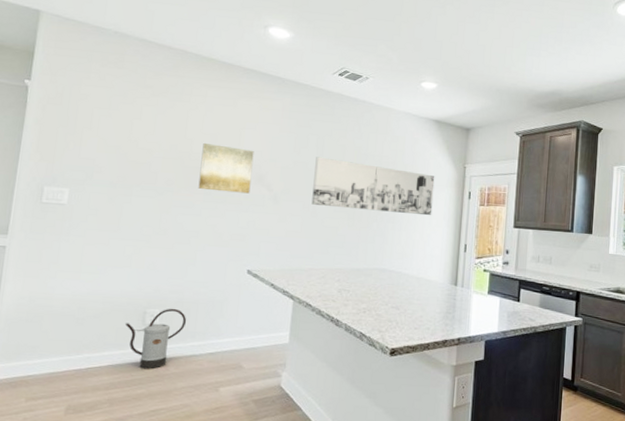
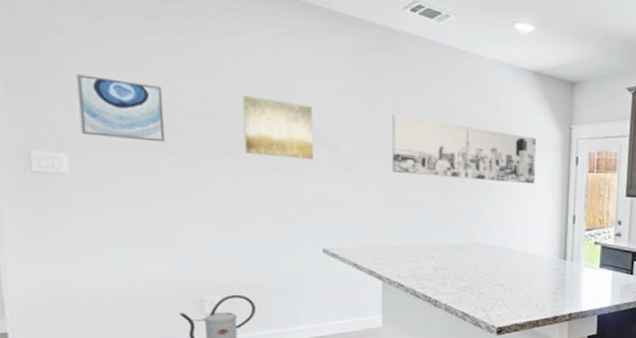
wall art: none [82,129,146,180] -> present [76,74,166,143]

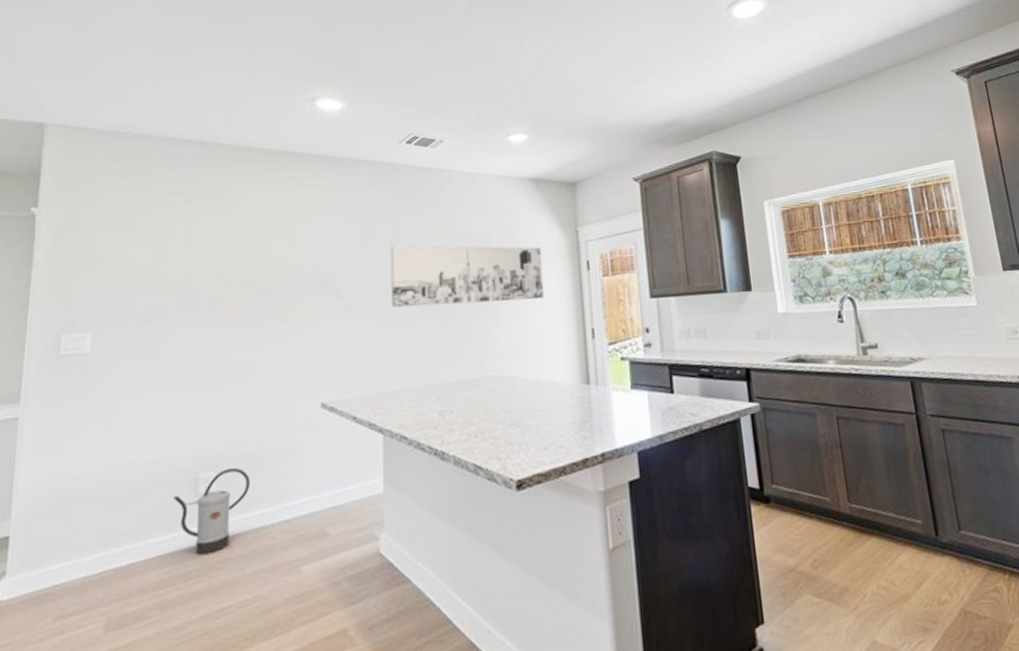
wall art: present [76,74,166,143] -> none [106,254,180,313]
wall art: present [243,96,314,160] -> none [249,250,314,309]

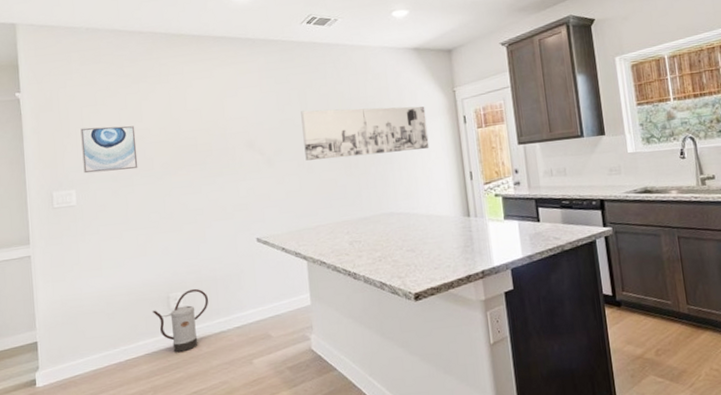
wall art: none [106,254,180,313] -> present [80,125,138,174]

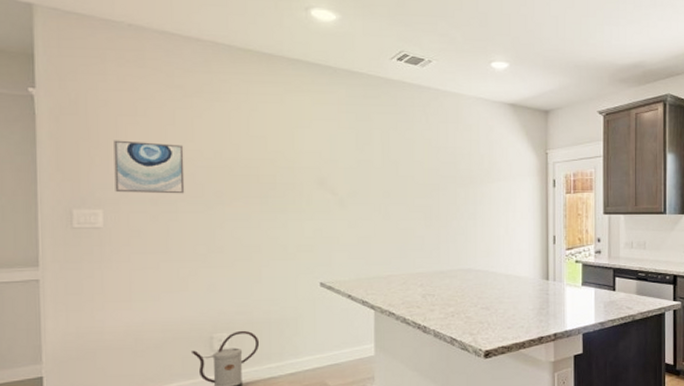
wall art: present [301,106,430,161] -> none [382,153,516,209]

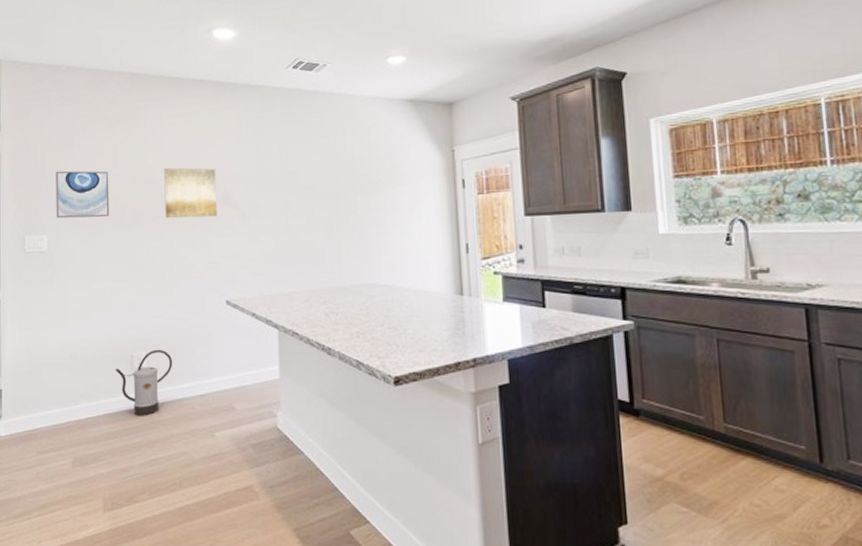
wall art: none [251,147,312,200] -> present [164,167,217,219]

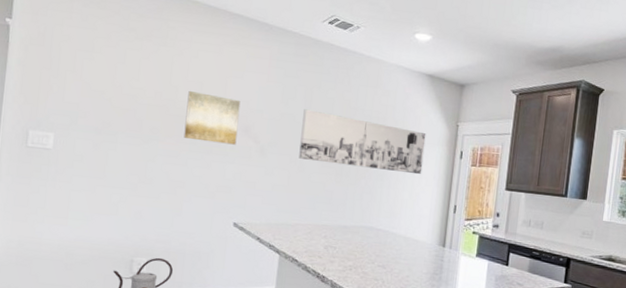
wall art: present [55,170,110,219] -> none [66,72,130,127]
wall art: none [281,164,421,219] -> present [299,109,426,175]

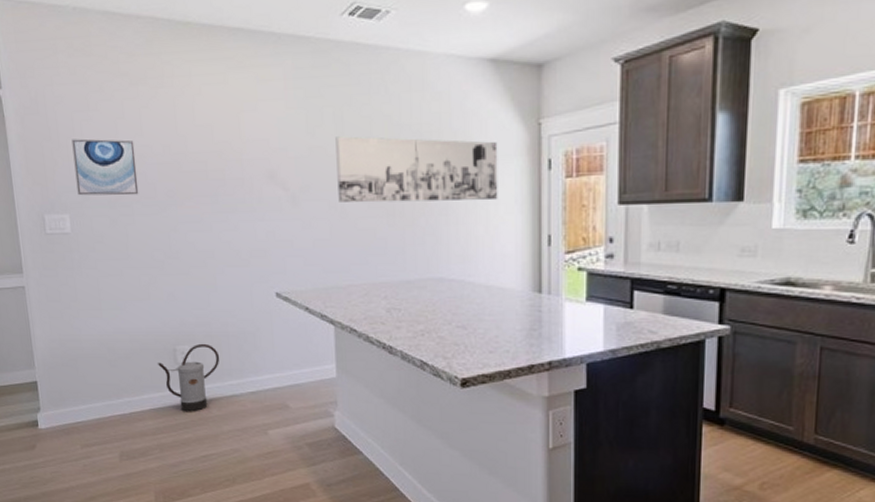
wall art: none [66,72,130,127] -> present [71,138,139,196]
wall art: present [184,91,241,145] -> none [198,138,263,199]

